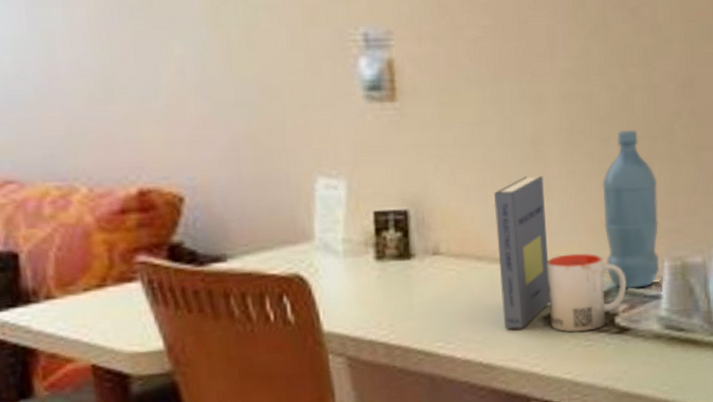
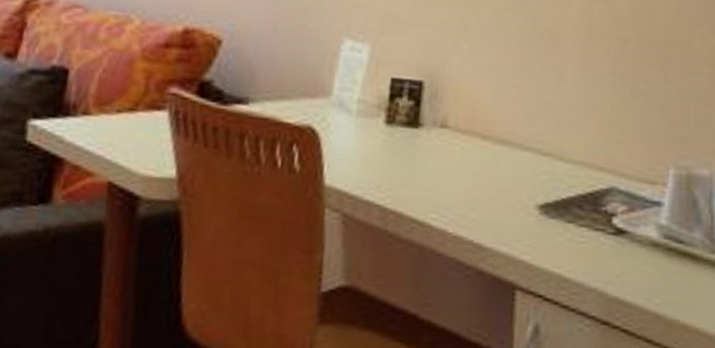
book: present [494,175,550,330] -> none [499,65,558,214]
mug: present [547,253,627,332] -> none [546,146,629,227]
water bottle: present [602,129,660,288] -> none [610,35,671,192]

